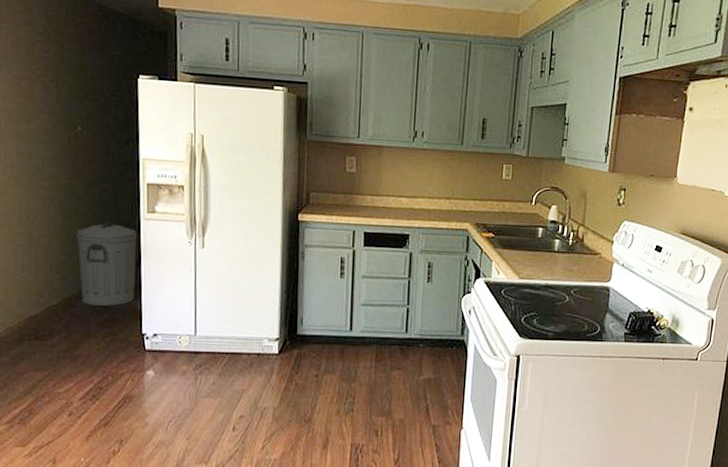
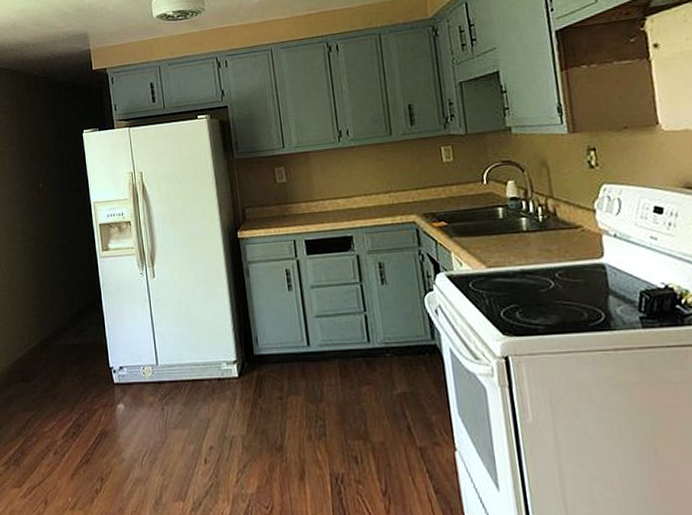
trash can: present [77,222,138,306] -> none [47,264,100,344]

